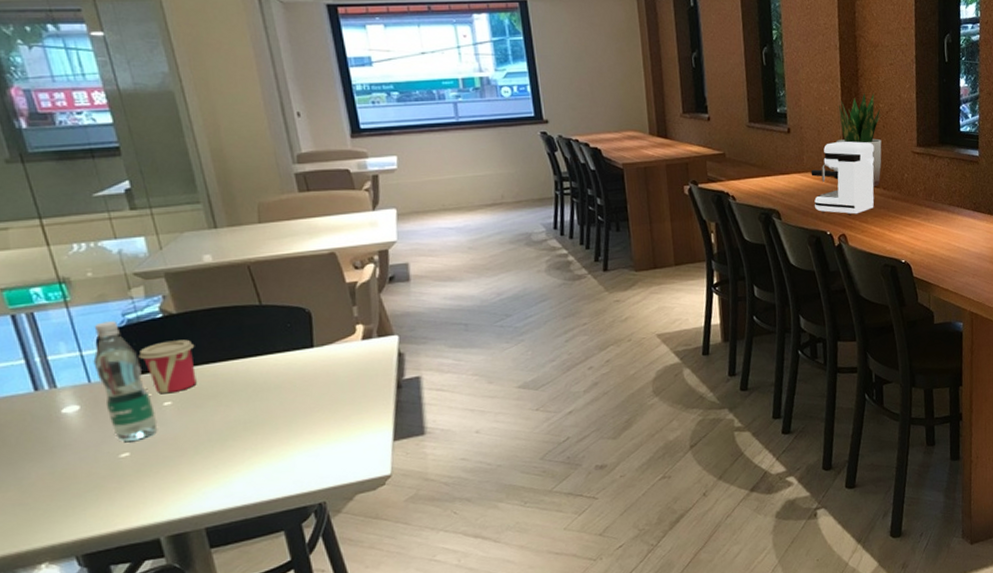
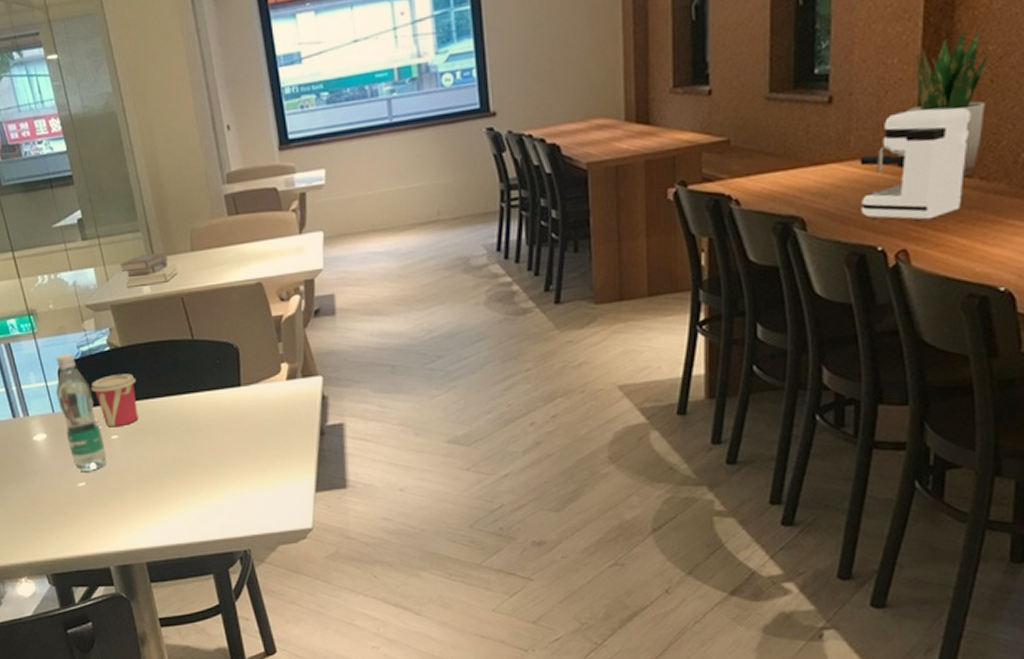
books: none [175,224,244,256] -> present [119,252,178,287]

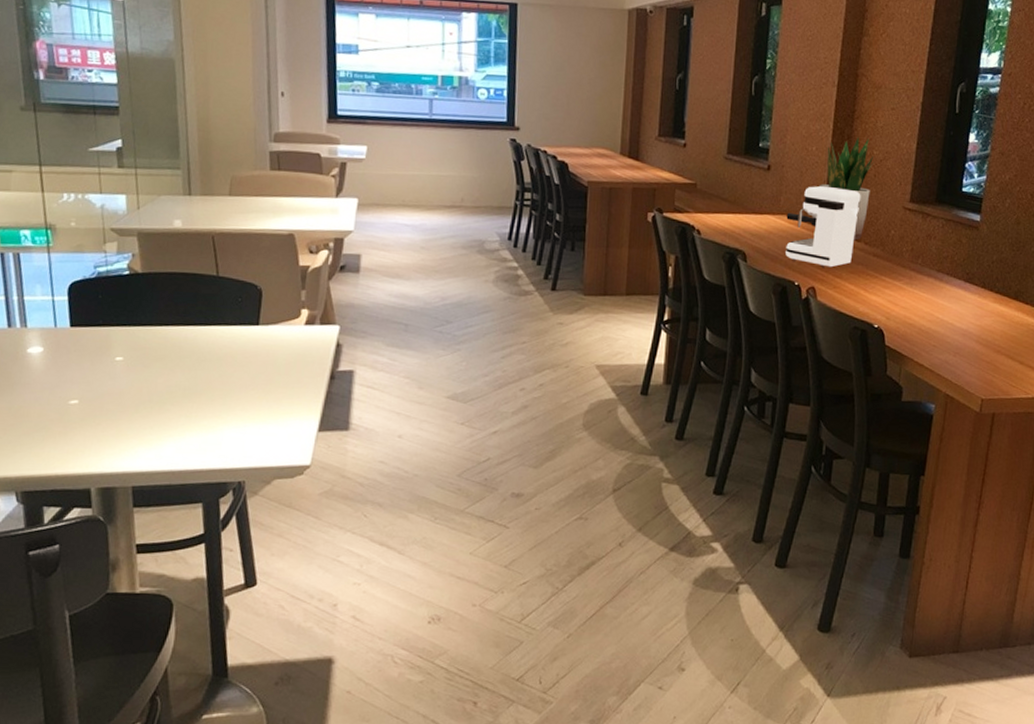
bottle: present [55,353,107,471] -> none [62,271,108,390]
cup: present [91,373,138,426] -> none [101,298,153,349]
books: present [119,252,178,287] -> none [153,191,213,220]

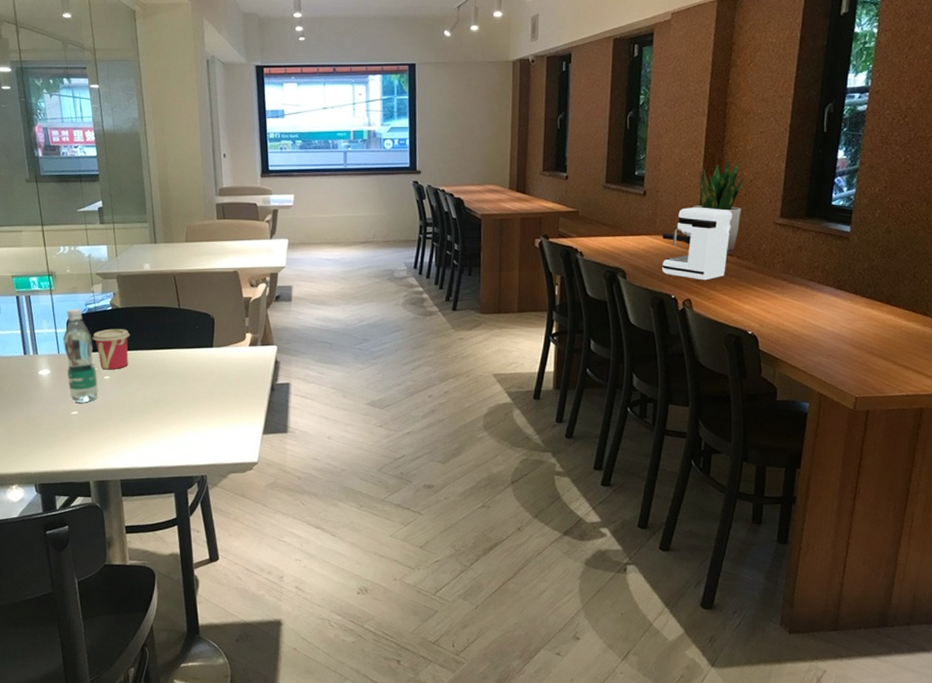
bottle: none [62,271,108,390] -> present [63,308,99,403]
cup: none [101,298,153,349] -> present [92,329,130,369]

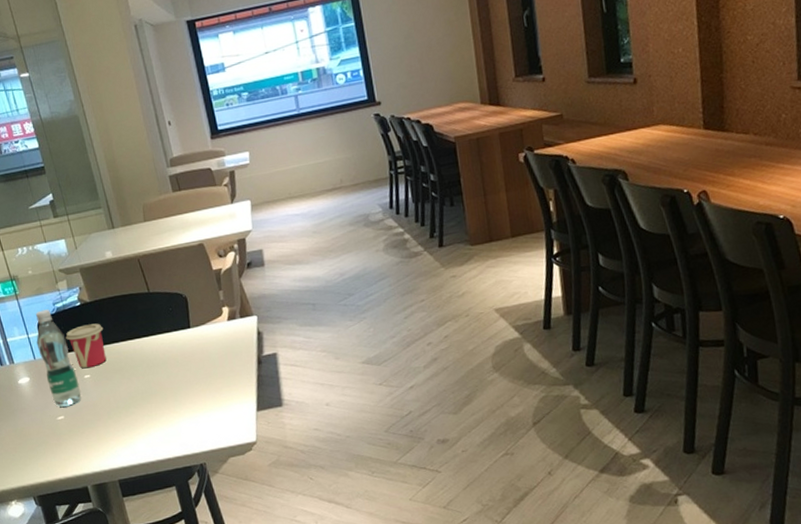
coffee maker: present [662,206,733,281] -> none [662,82,743,169]
planter: present [692,160,744,255] -> none [692,25,751,134]

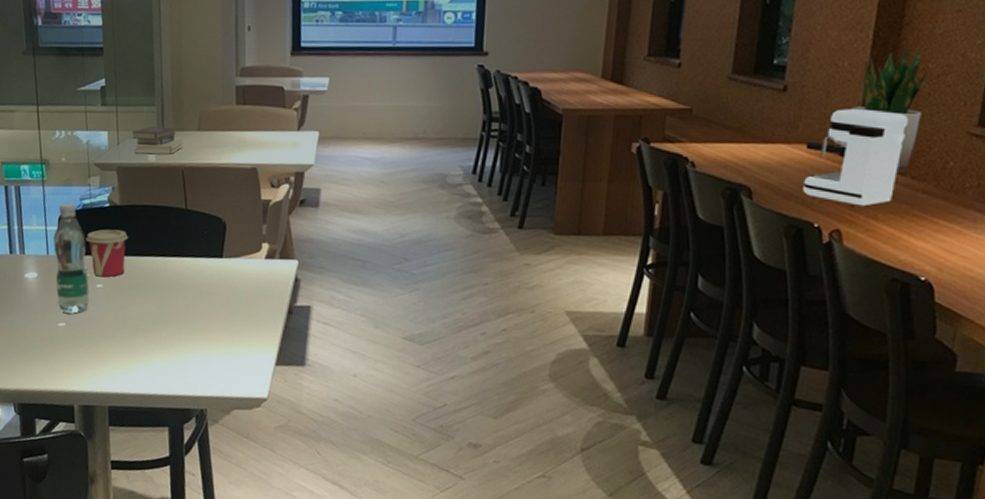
books: none [86,224,134,253] -> present [131,126,183,155]
coffee maker: none [662,82,743,169] -> present [803,108,909,207]
planter: none [692,25,751,134] -> present [850,47,929,175]

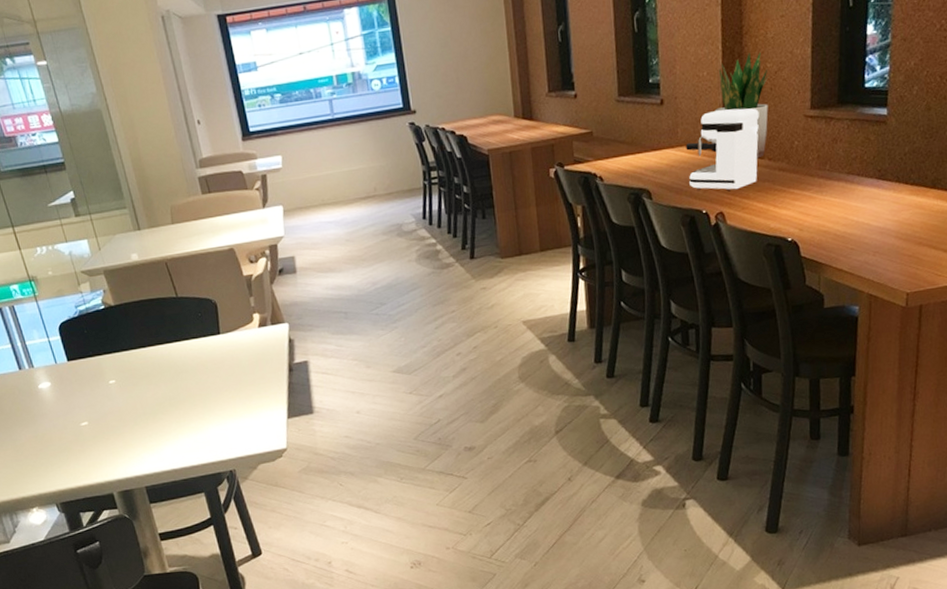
bottle: present [53,203,90,314] -> none [56,312,106,413]
cup: present [86,229,129,277] -> none [89,327,132,373]
books: present [131,126,183,155] -> none [110,225,161,255]

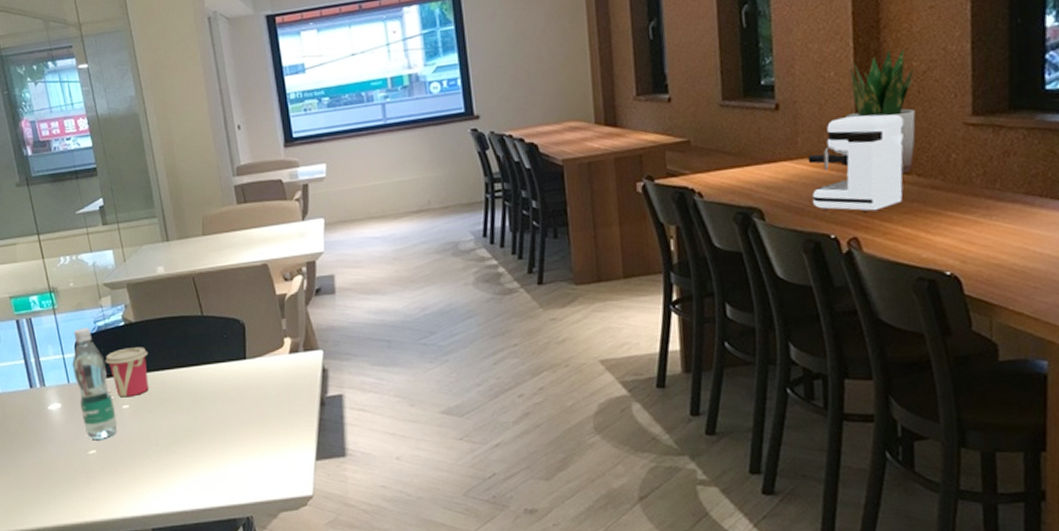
bottle: none [56,312,106,413] -> present [72,327,118,439]
cup: none [89,327,132,373] -> present [105,347,149,397]

